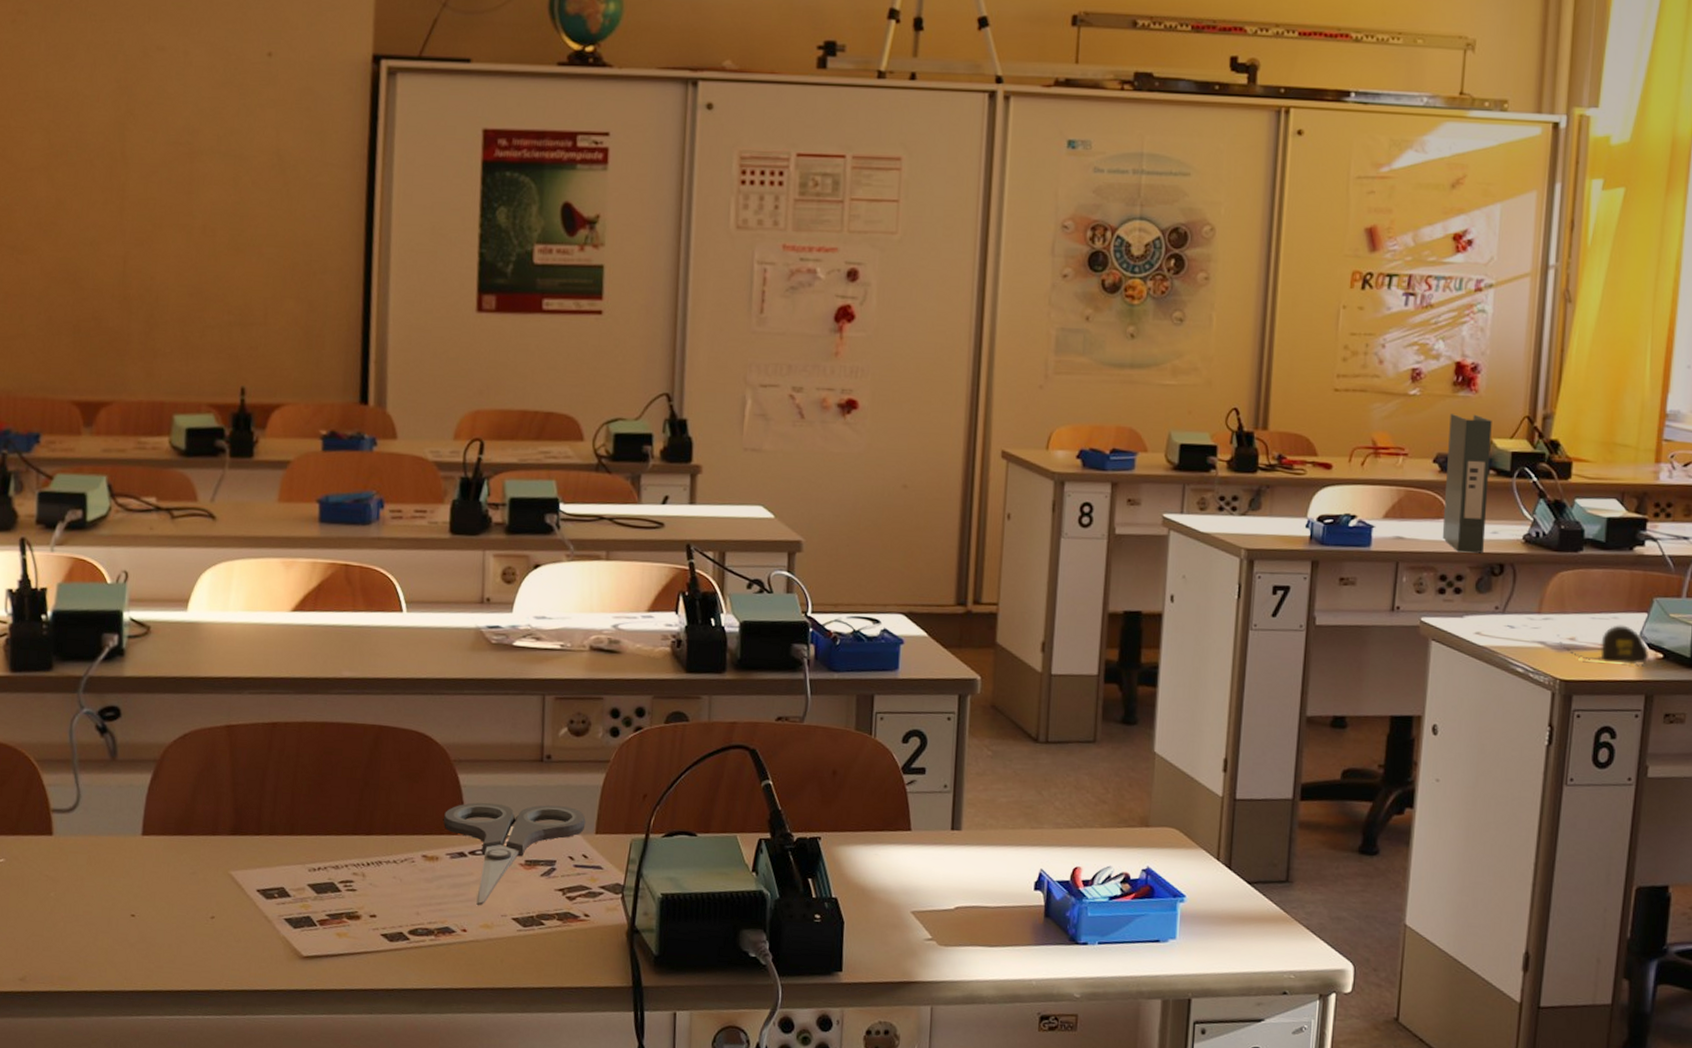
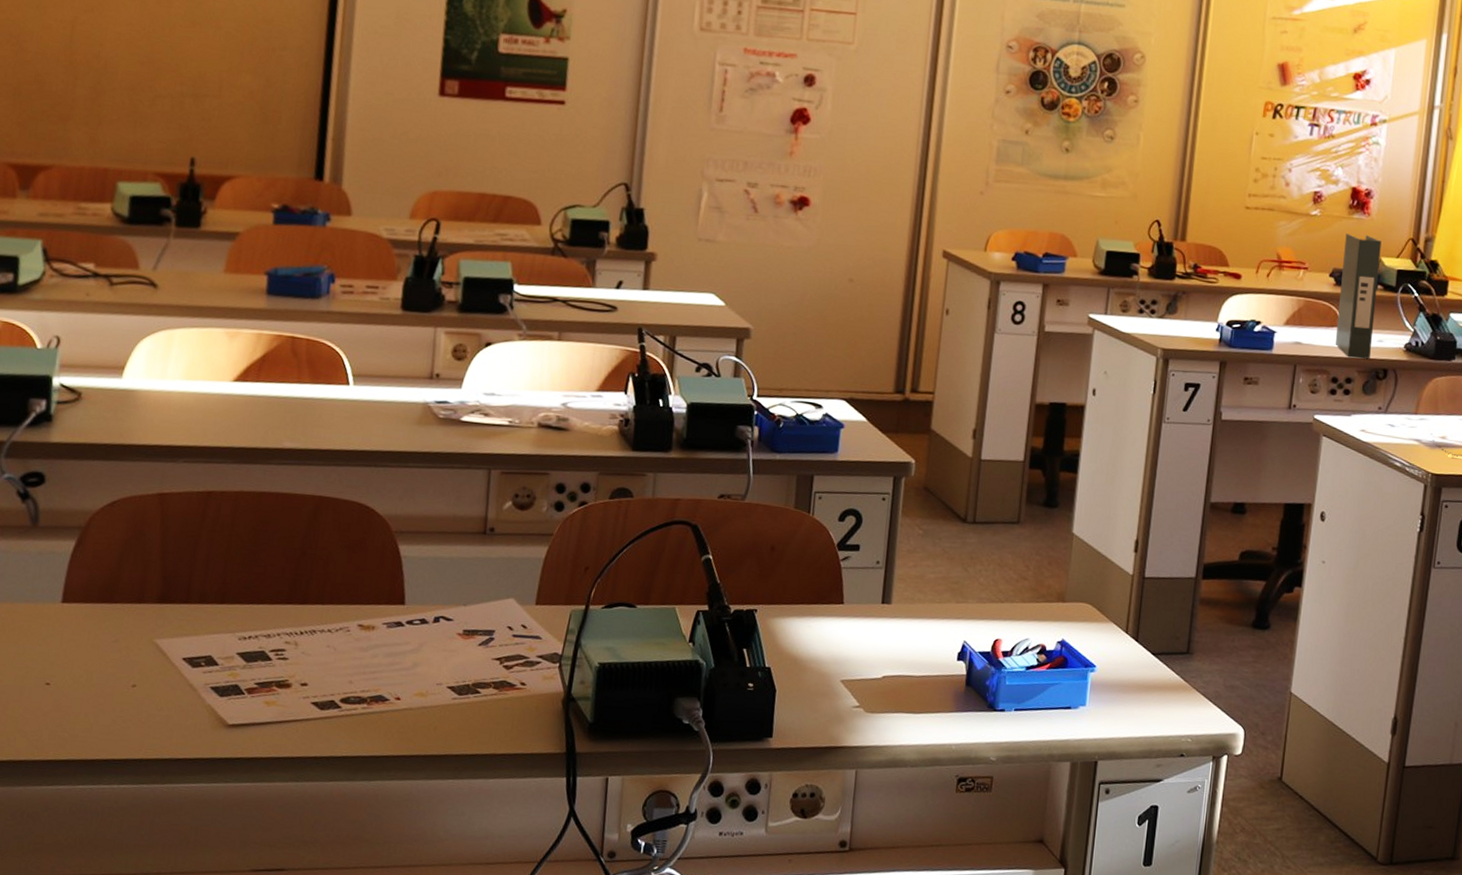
scissors: present [443,802,586,906] -> none [381,573,527,675]

